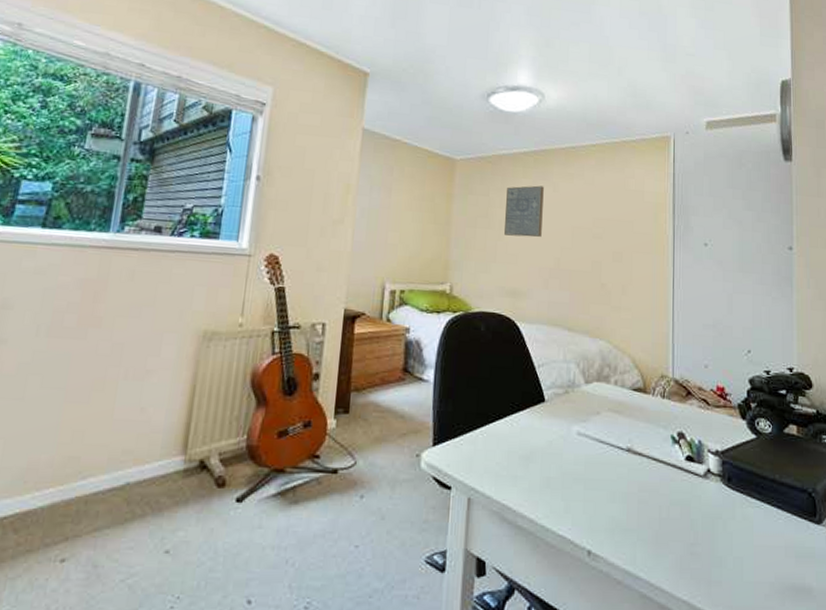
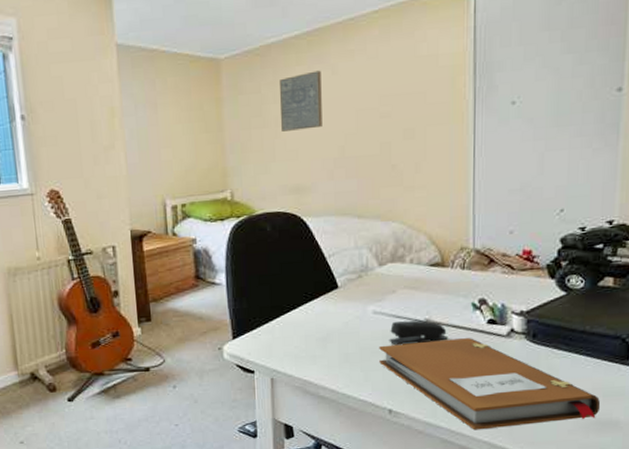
notebook: none [581,472,794,586] -> present [379,338,601,430]
stapler: none [591,447,649,475] -> present [389,320,448,346]

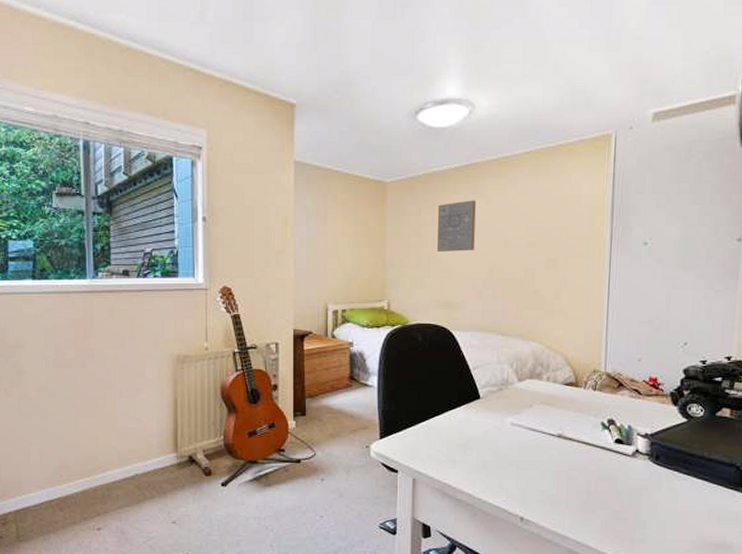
notebook: present [379,338,601,430] -> none [514,455,716,543]
stapler: present [389,320,448,346] -> none [524,435,579,457]

